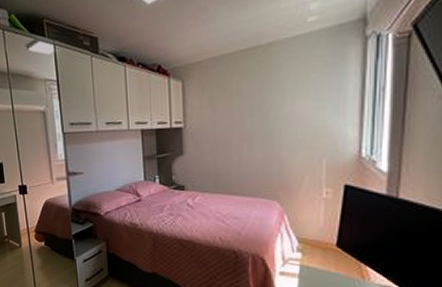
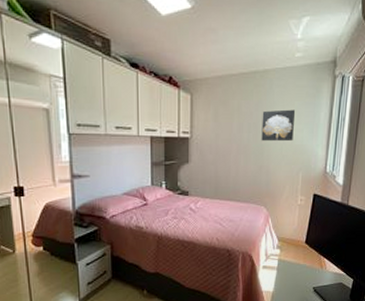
wall art: none [268,84,313,125] -> present [261,109,296,142]

